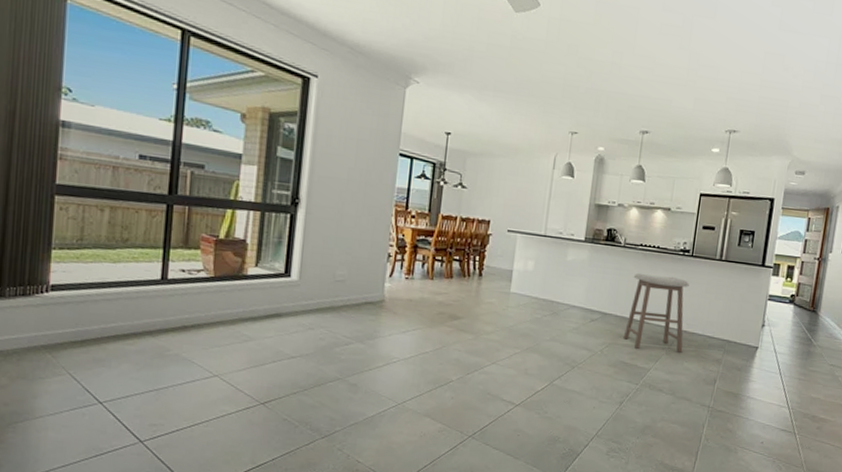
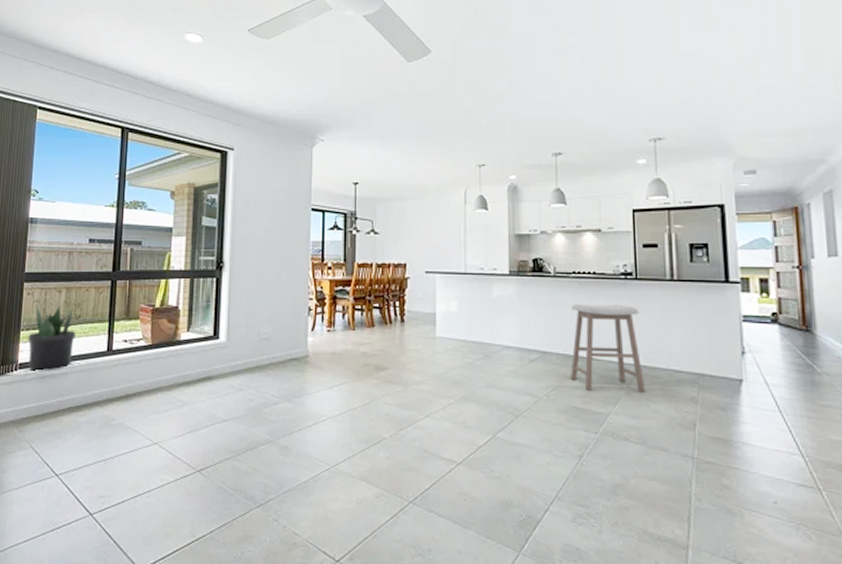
planter: none [61,221,123,296] -> present [27,304,76,371]

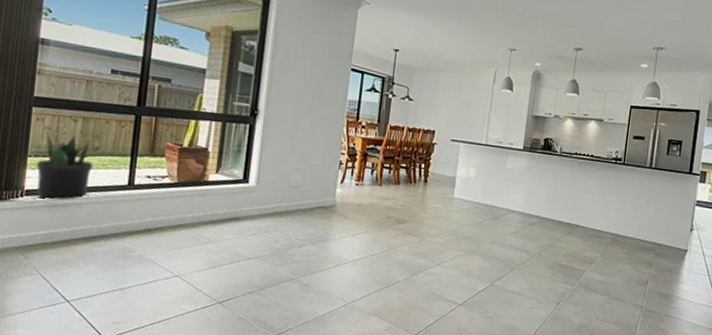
bar stool: present [569,303,646,392] -> none [559,179,621,255]

